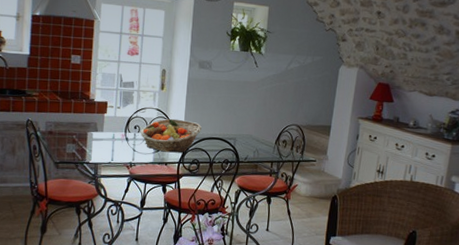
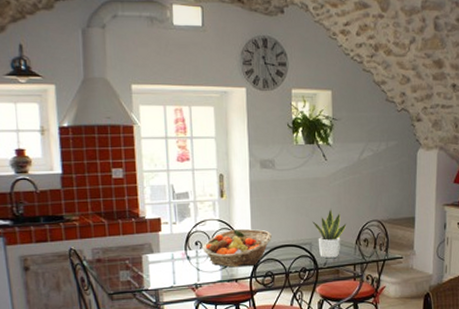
potted plant: none [238,109,269,155] -> present [312,208,347,259]

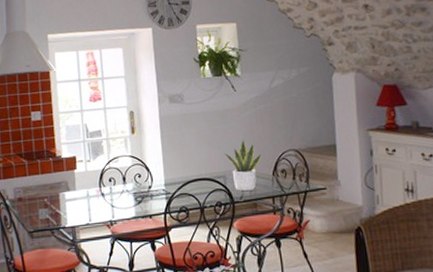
fruit basket: present [202,228,273,268] -> none [116,163,185,203]

